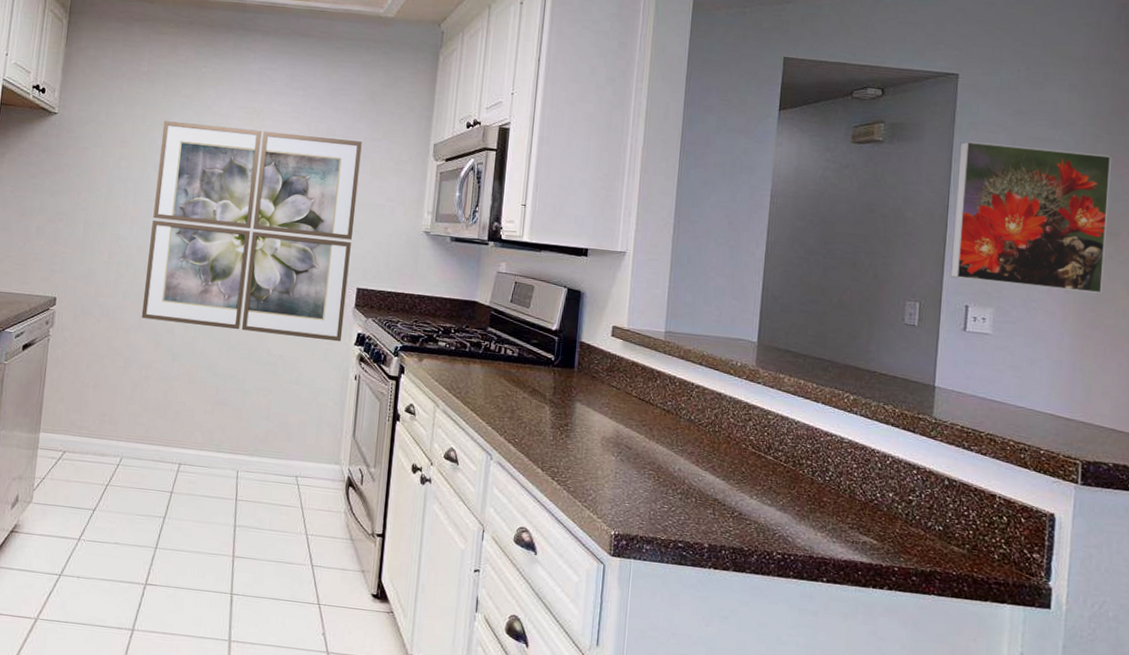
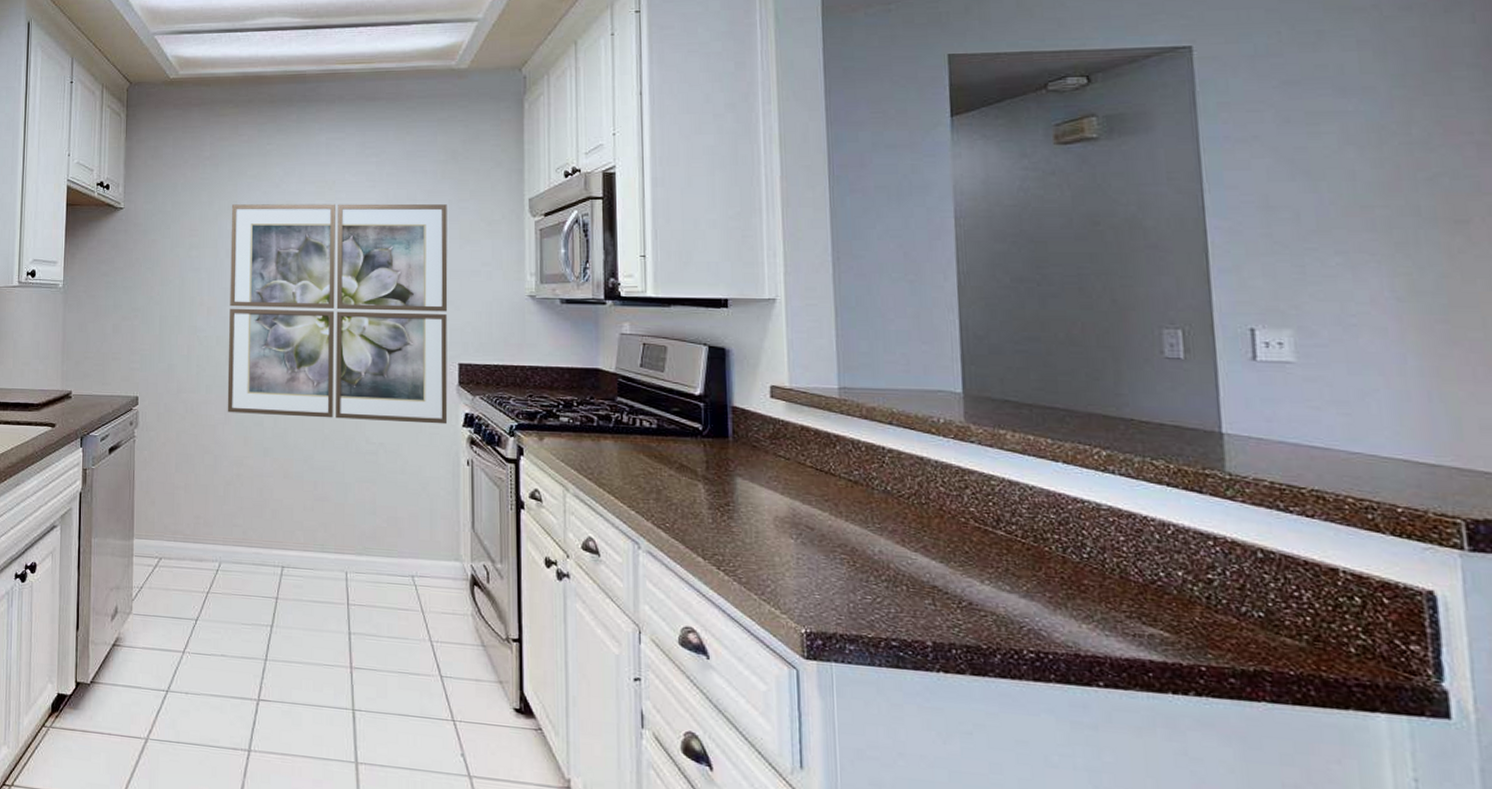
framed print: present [950,141,1111,293] -> none [1208,122,1456,299]

